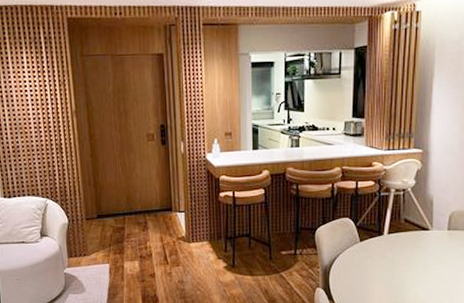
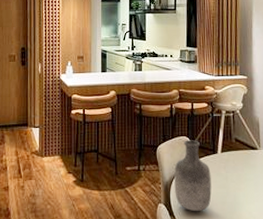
vase: none [334,221,375,296] -> present [174,140,212,212]

